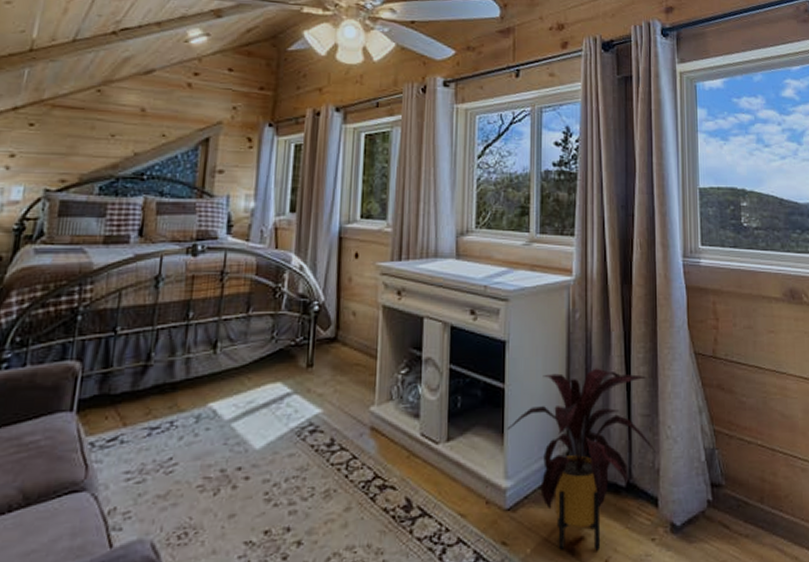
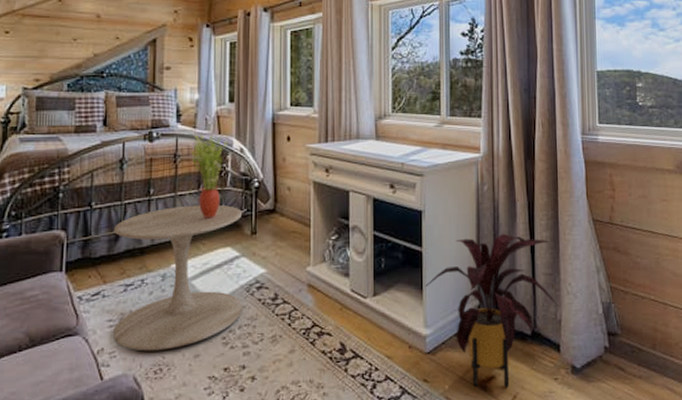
side table: none [130,331,298,511] -> present [113,204,243,351]
potted plant: none [241,247,286,348] -> present [191,133,228,218]

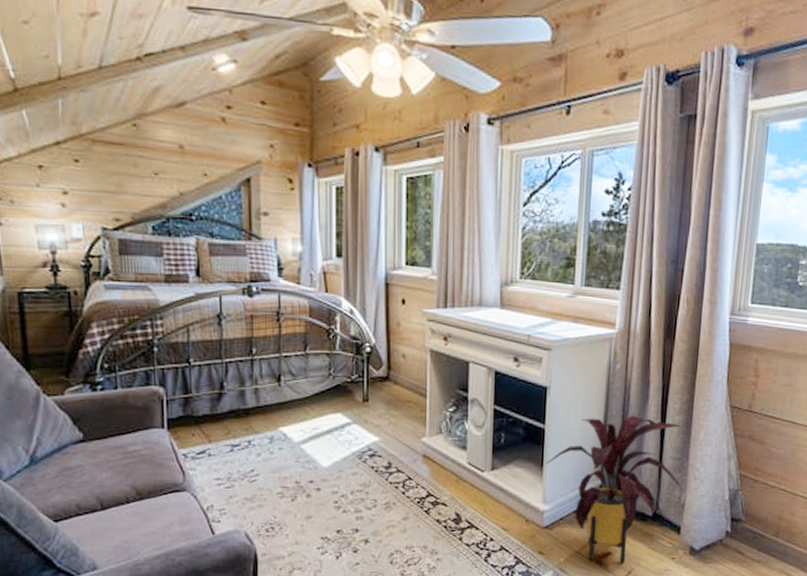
side table: present [113,204,243,351] -> none [216,367,355,510]
potted plant: present [191,133,228,218] -> none [296,290,337,382]

